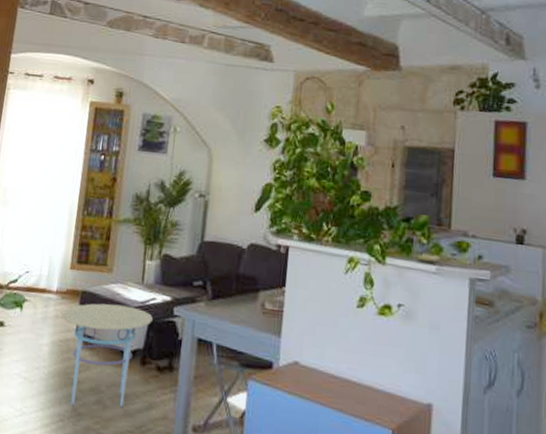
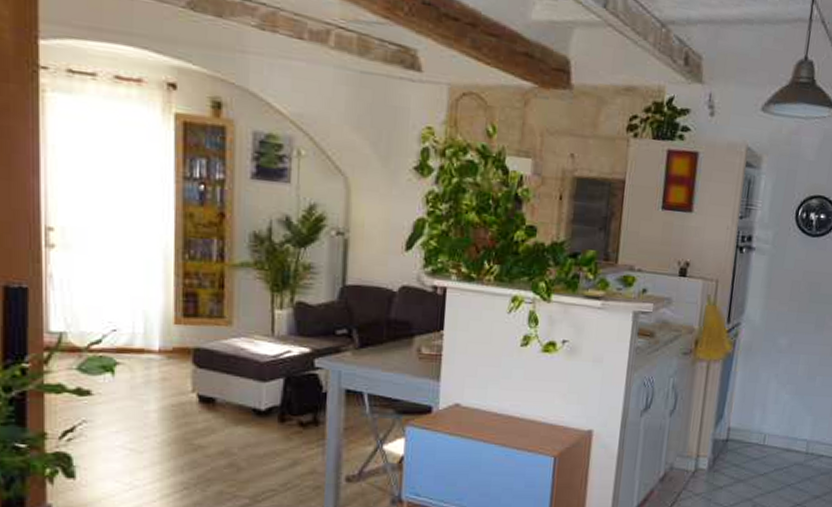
side table: present [60,303,153,407] -> none [168,360,289,472]

